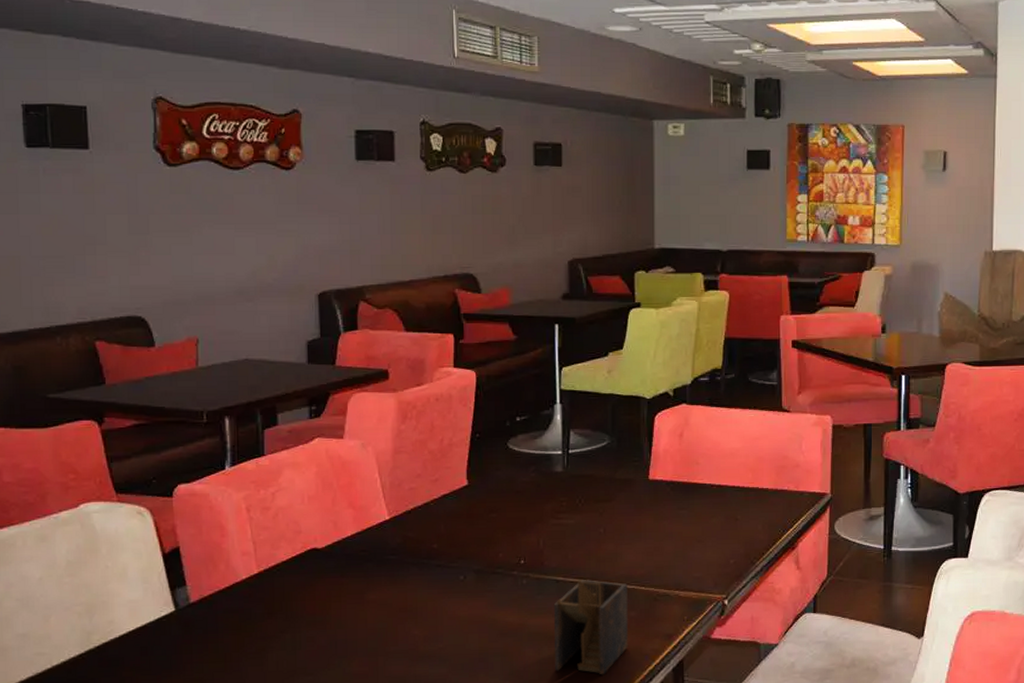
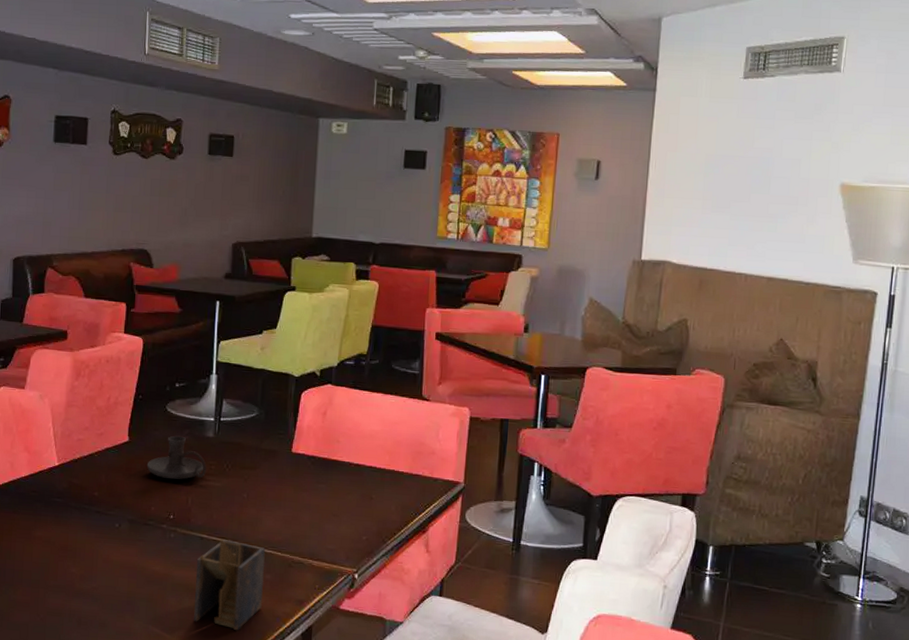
candle holder: none [490,473,557,522] -> present [146,435,206,480]

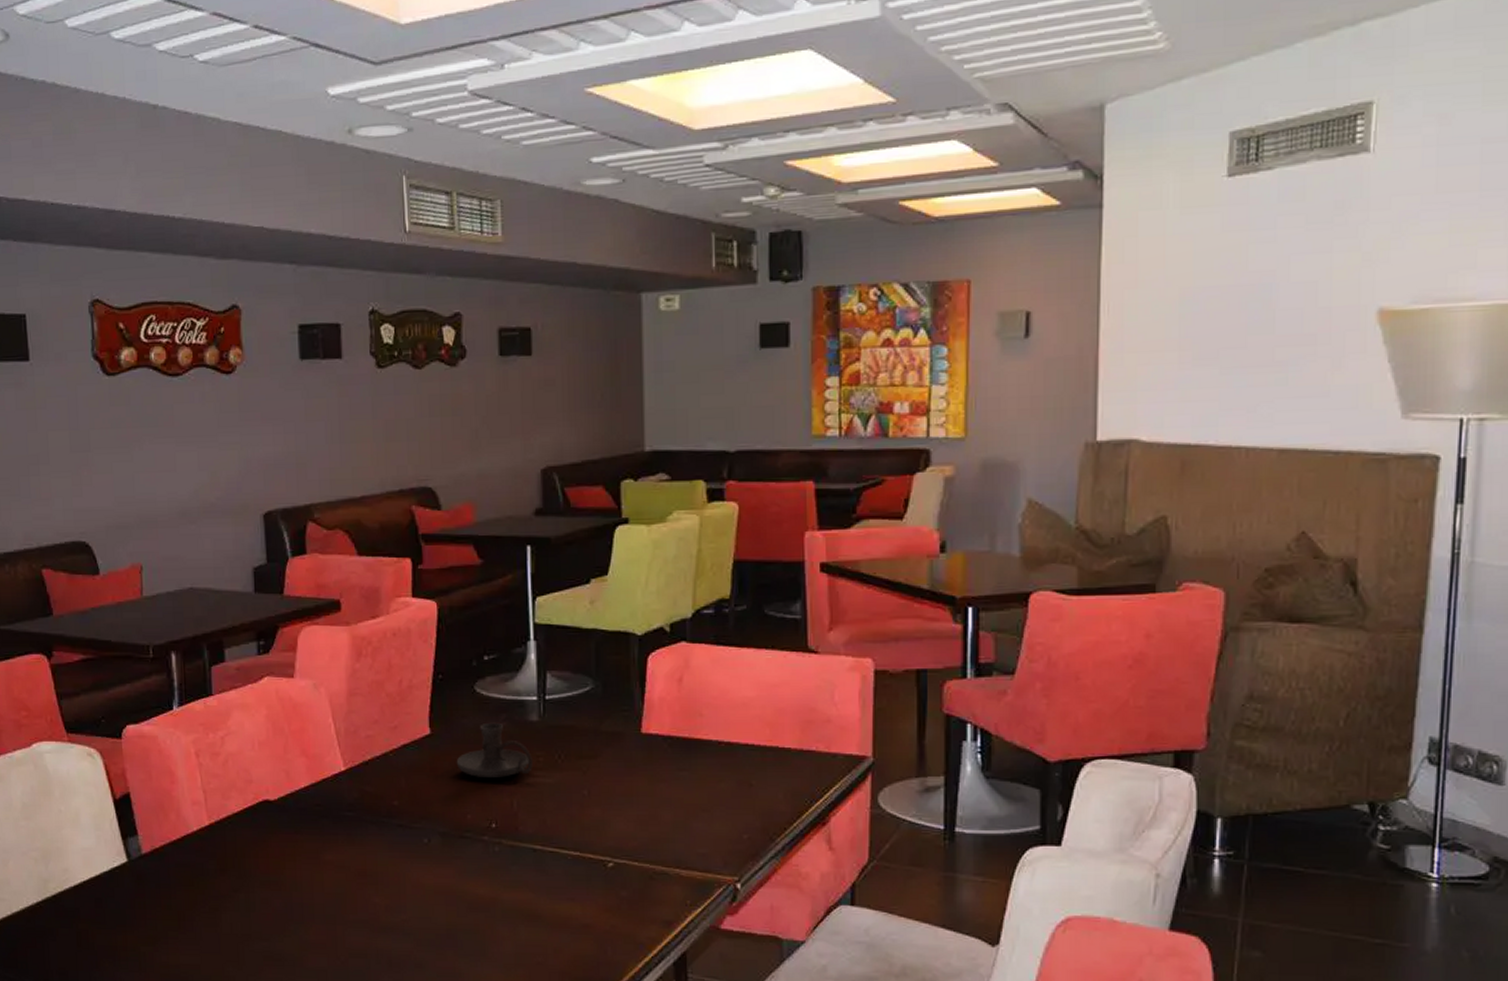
napkin holder: present [194,538,265,631] -> none [530,849,619,964]

